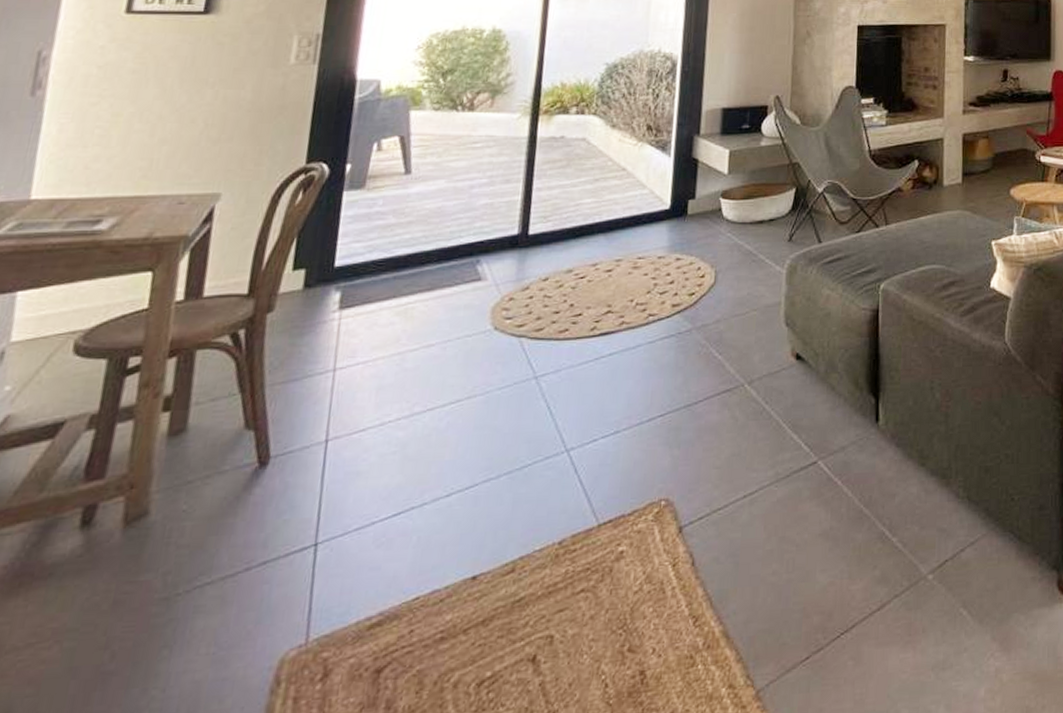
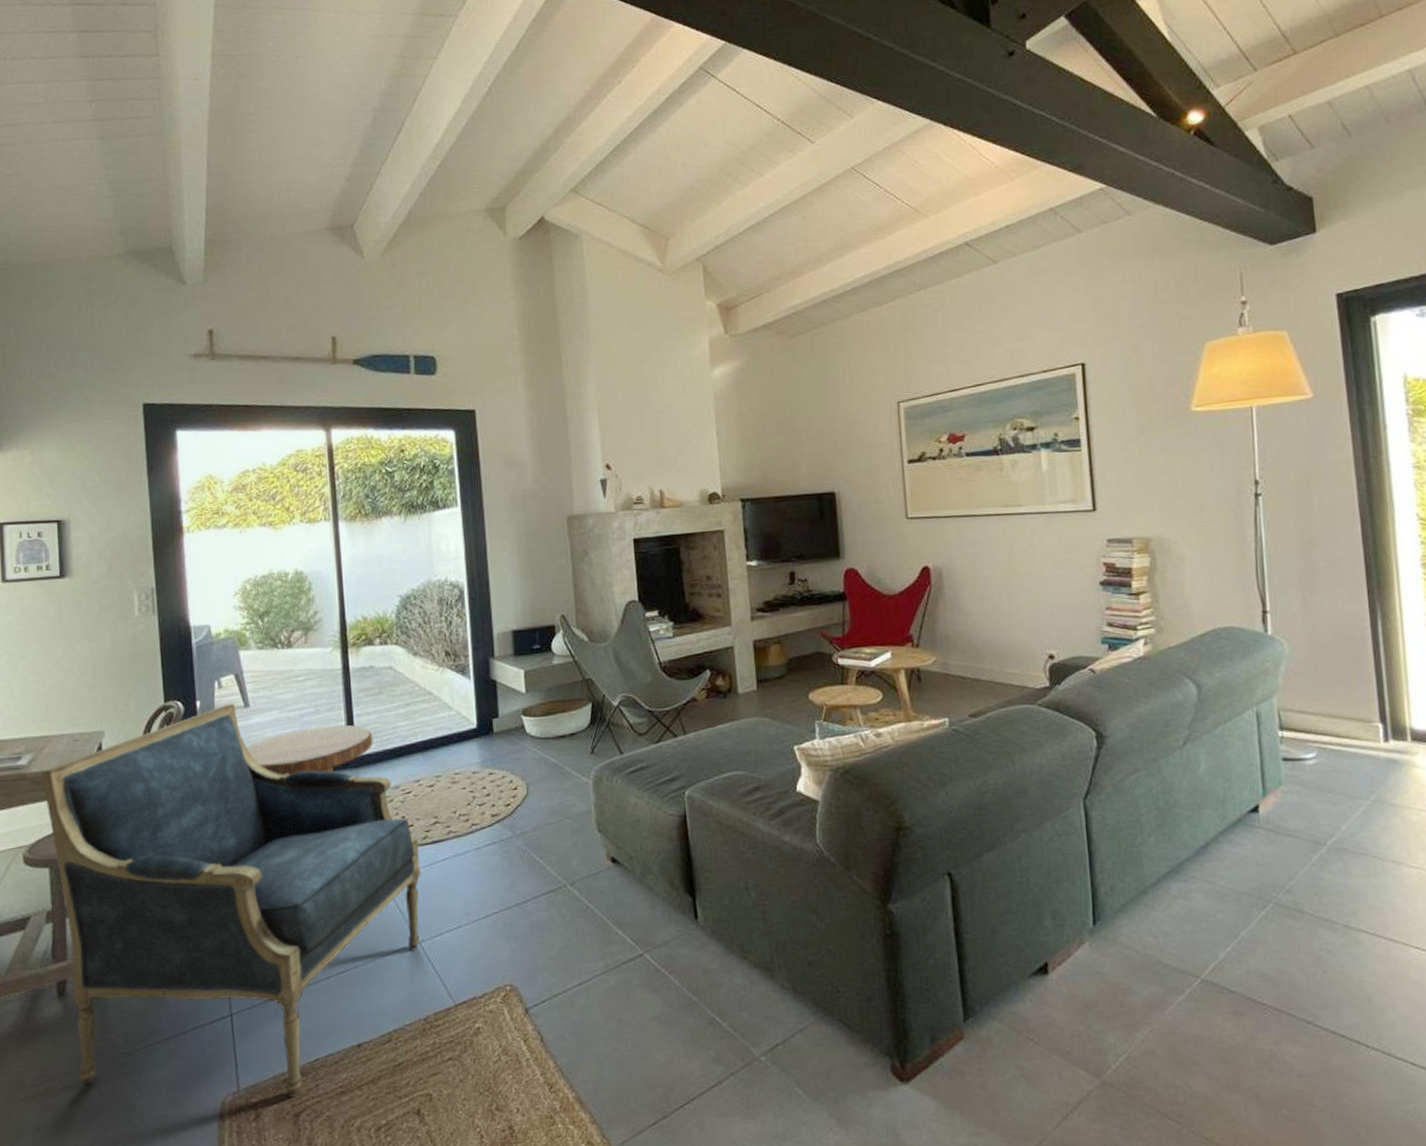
armchair: none [85,169,585,648] -> present [41,703,421,1098]
side table: none [397,199,552,255] -> present [246,724,373,776]

